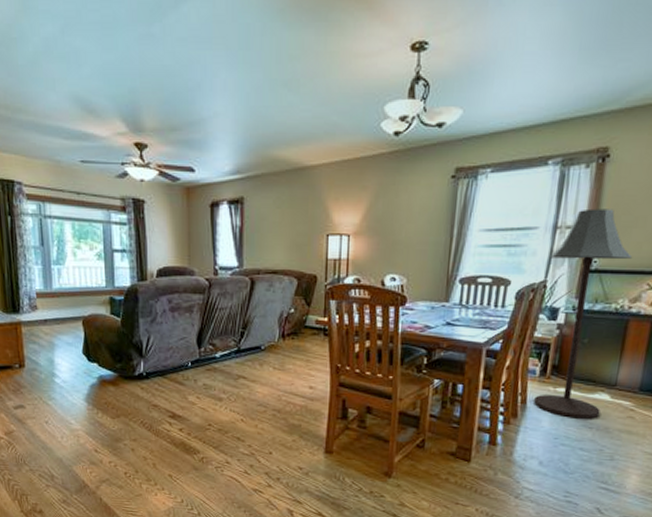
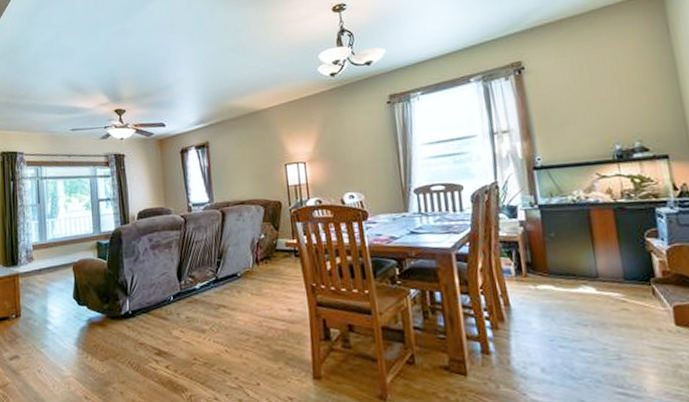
floor lamp: present [534,208,633,419] -> none [494,111,591,317]

